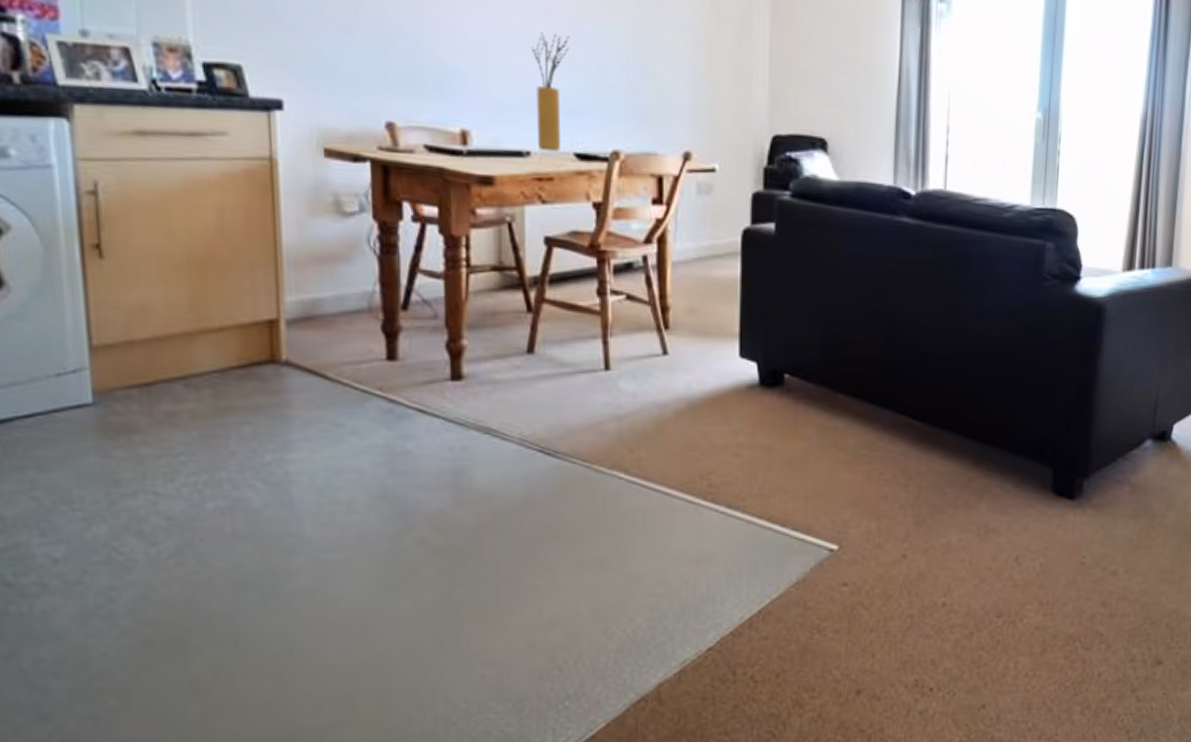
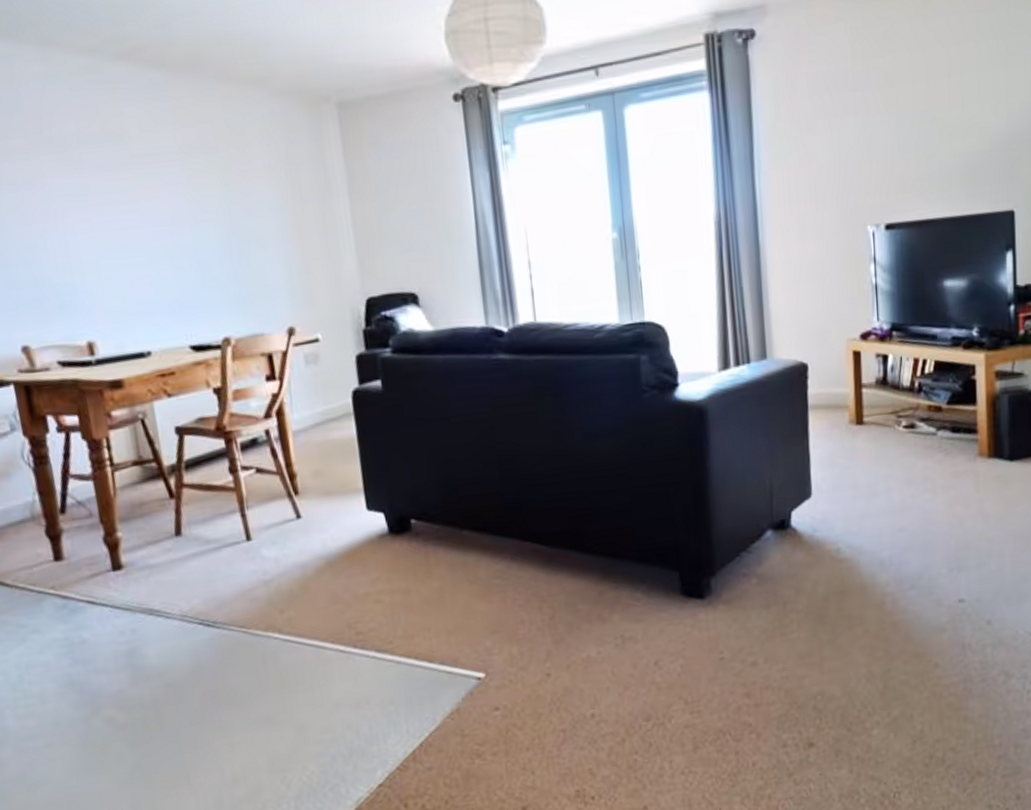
vase: present [532,32,570,152] -> none [138,239,177,349]

